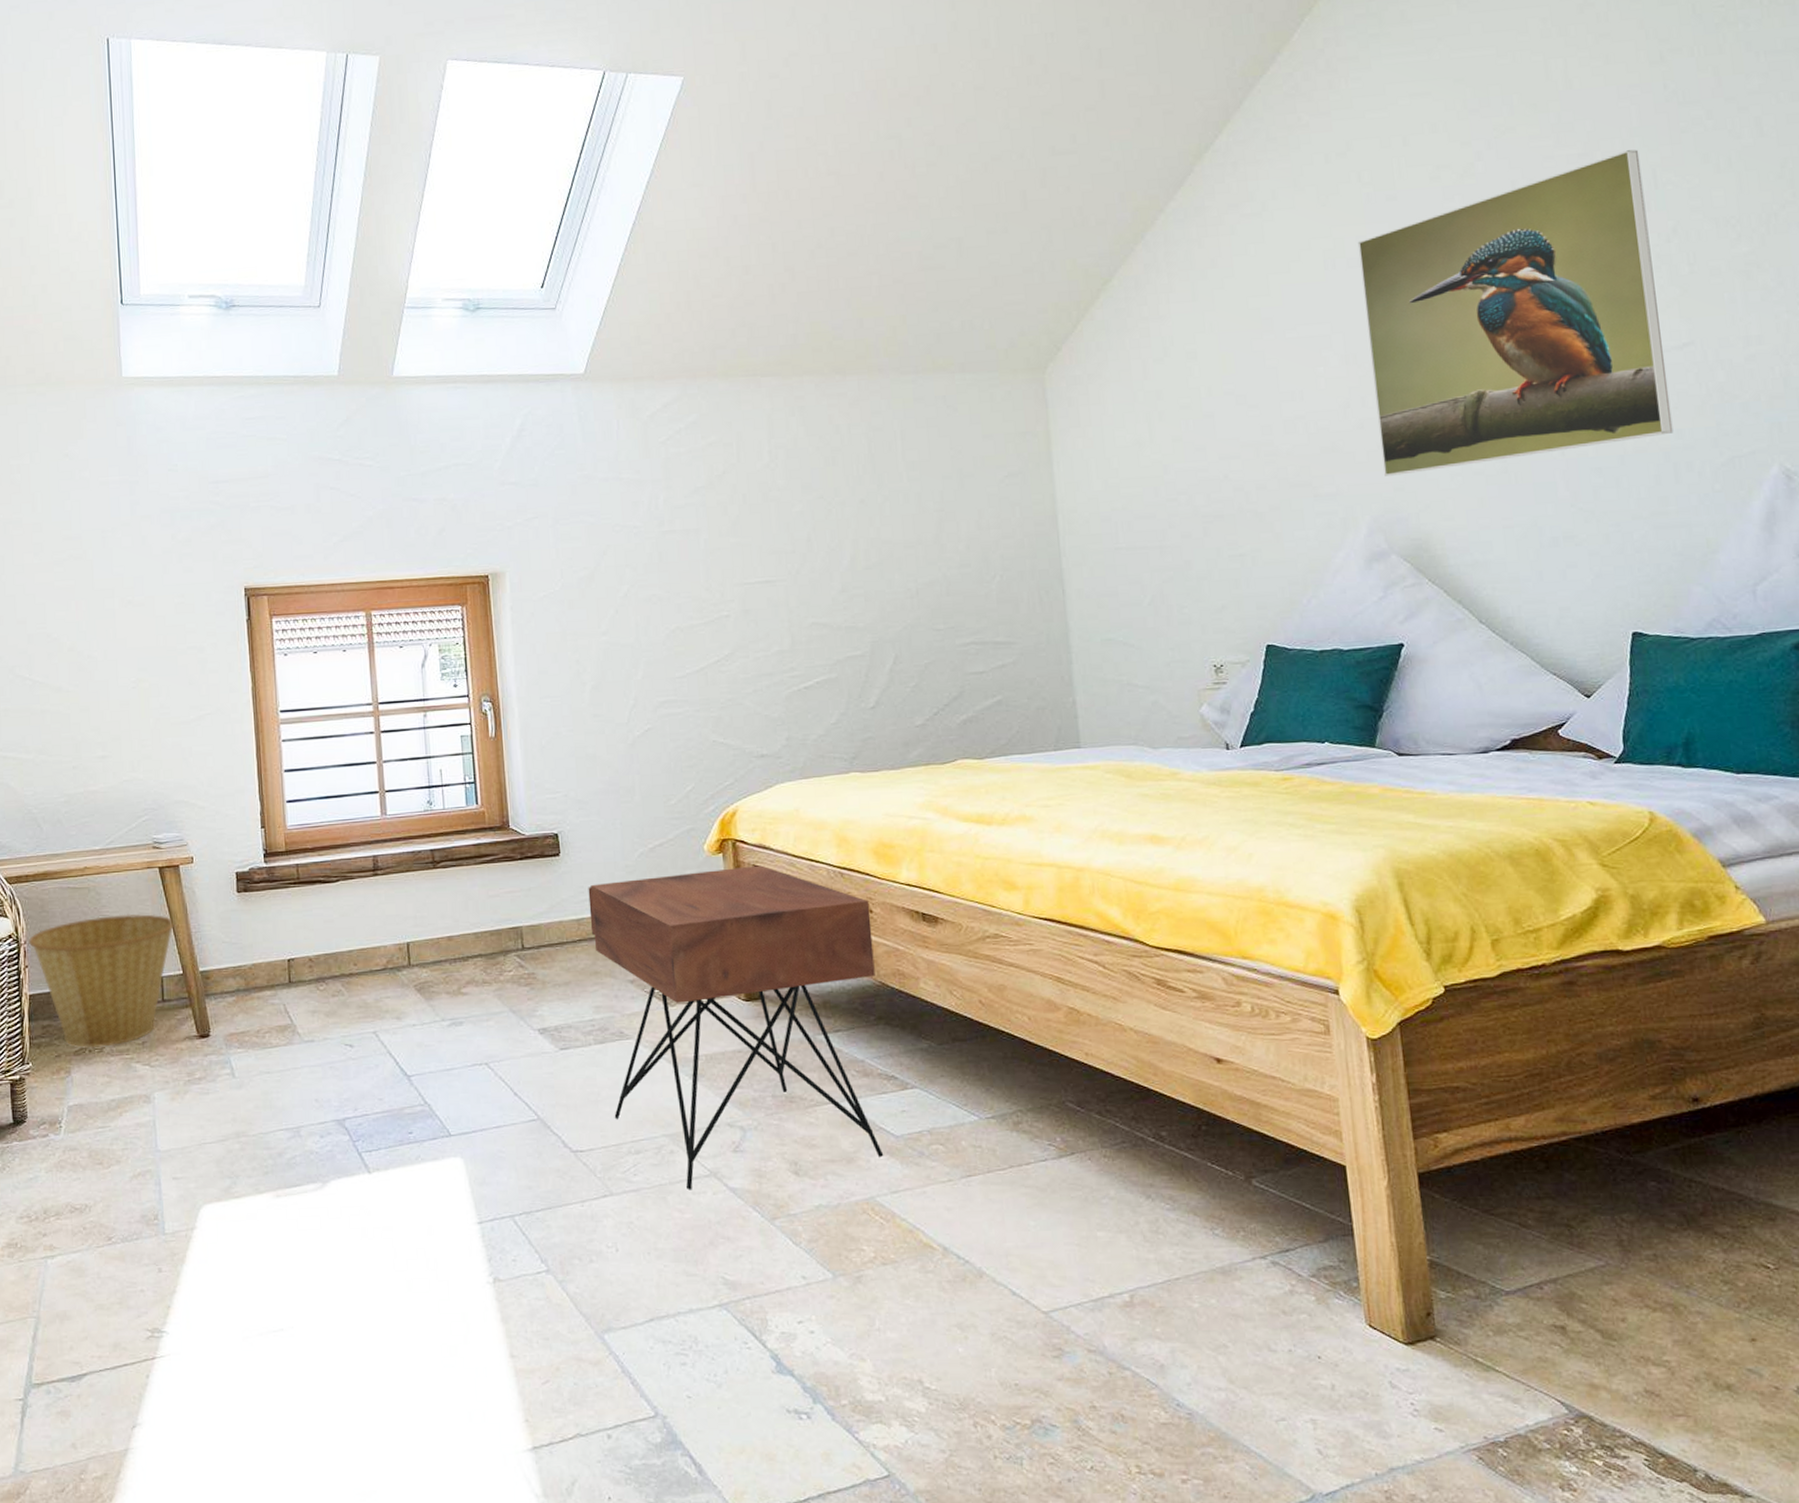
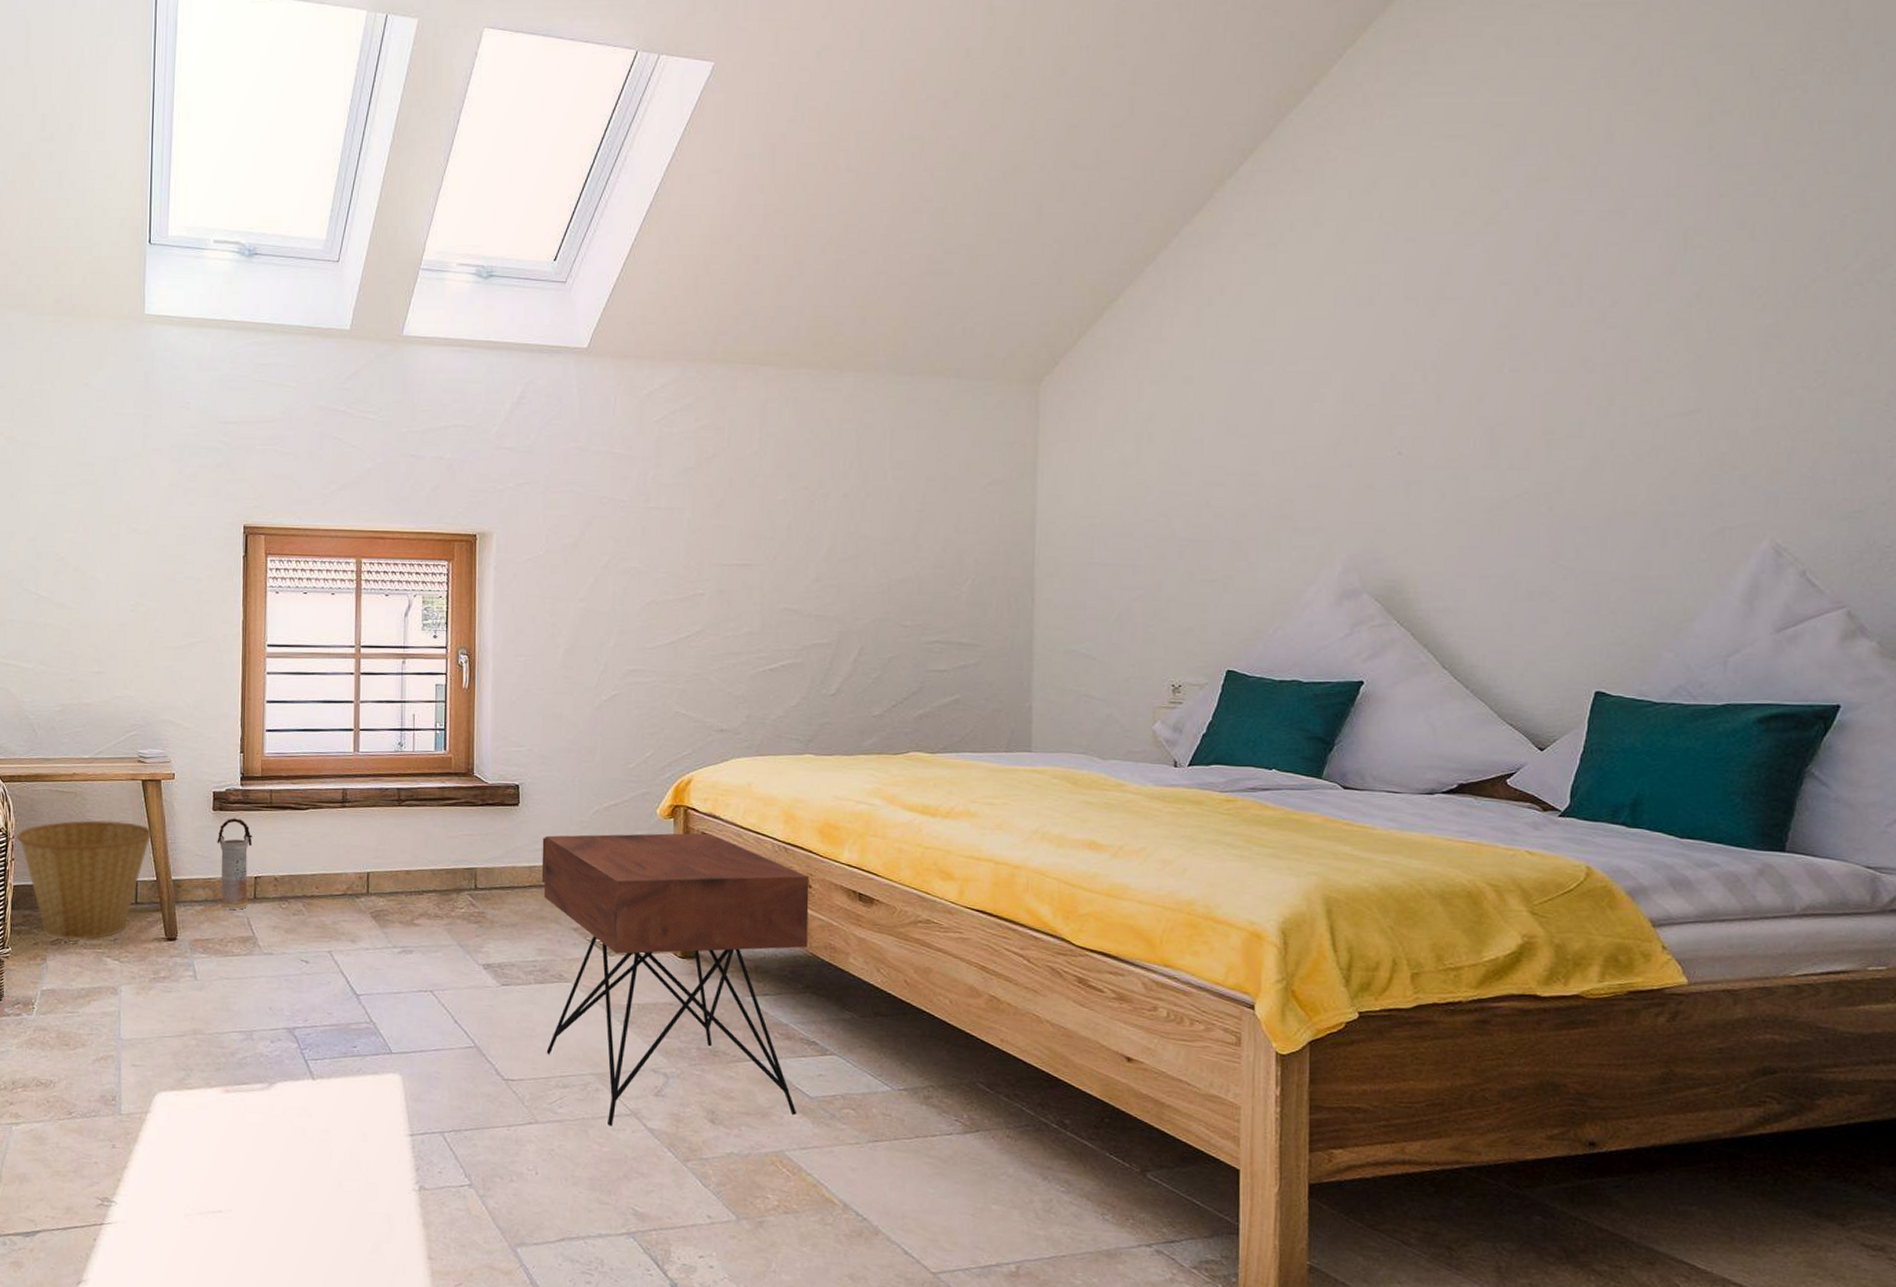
vase: none [244,898,284,997] -> present [217,818,253,910]
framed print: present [1357,149,1674,476] -> none [1366,210,1673,517]

